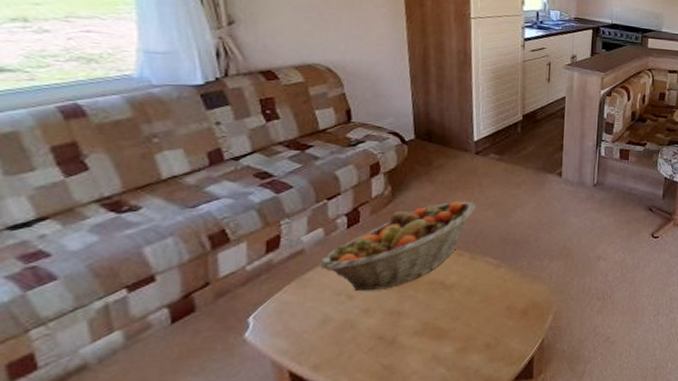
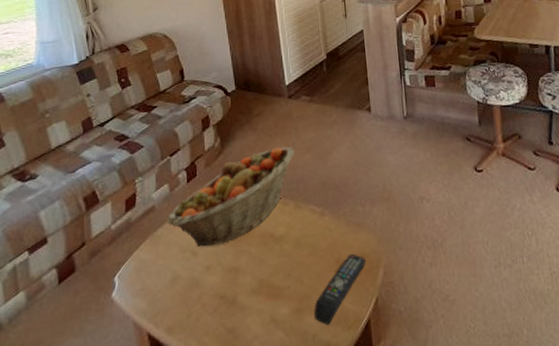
remote control: none [479,301,537,362] -> present [314,253,366,326]

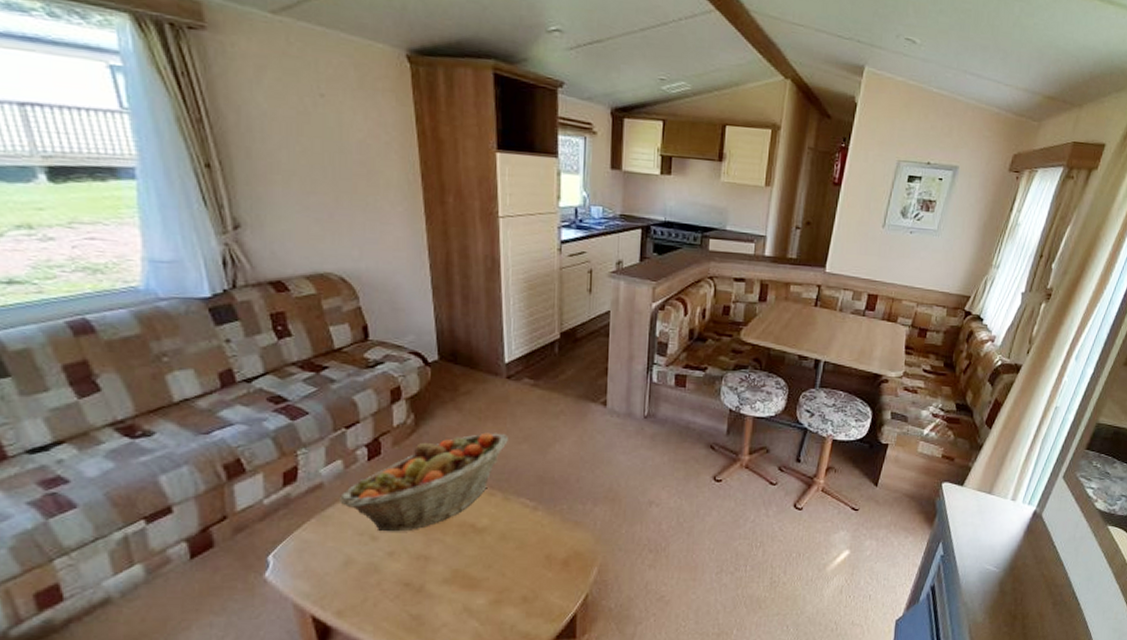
remote control: present [314,253,366,326] -> none [515,550,579,618]

